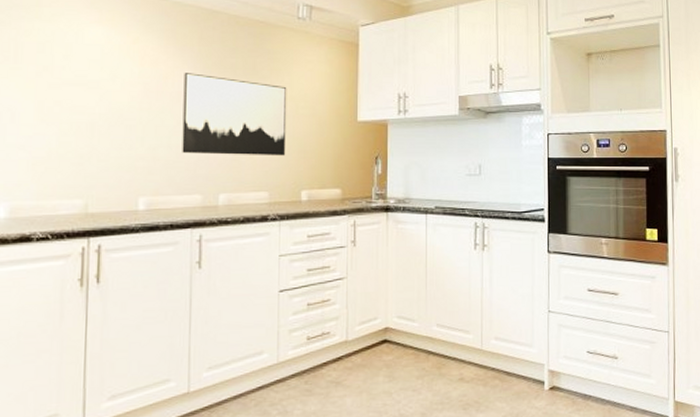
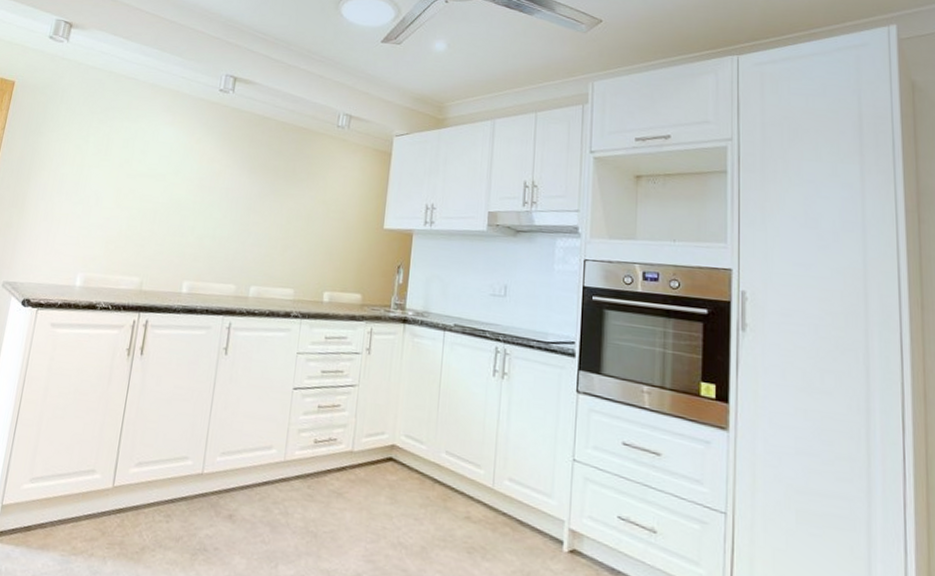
wall art: present [182,73,287,156] -> none [223,172,321,257]

